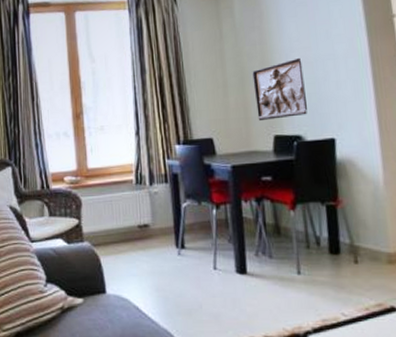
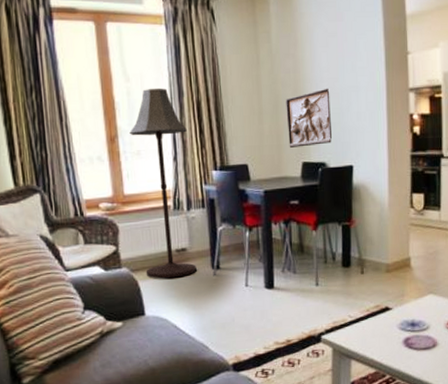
floor lamp: none [94,66,160,255] -> present [129,87,197,279]

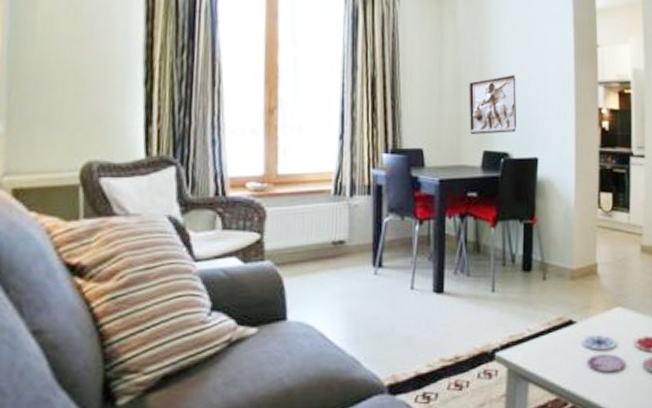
floor lamp: present [129,87,197,279] -> none [292,59,358,276]

